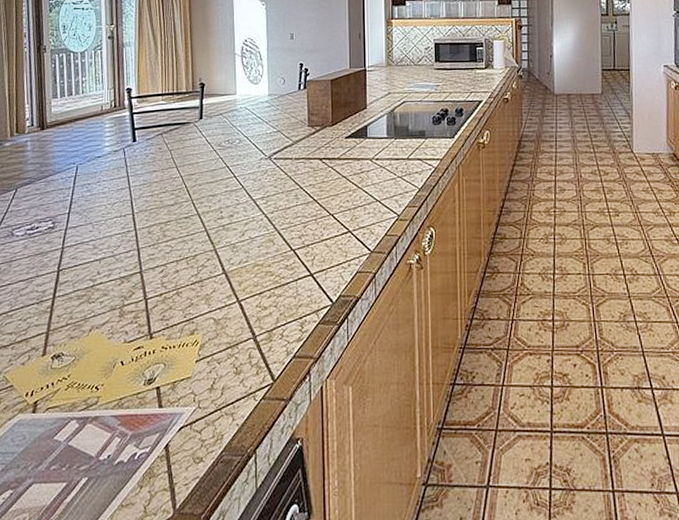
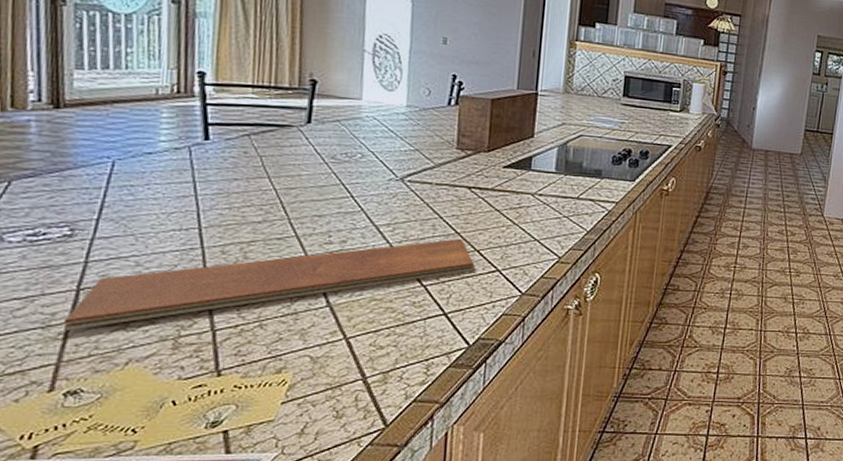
chopping board: none [50,205,330,305] -> present [63,238,474,331]

